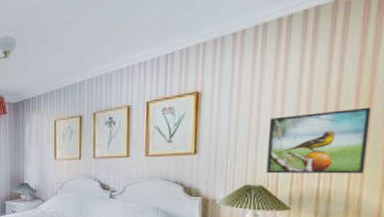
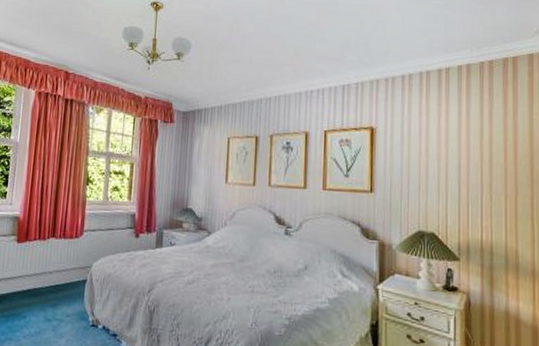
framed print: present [266,107,372,174] -> none [436,162,518,227]

